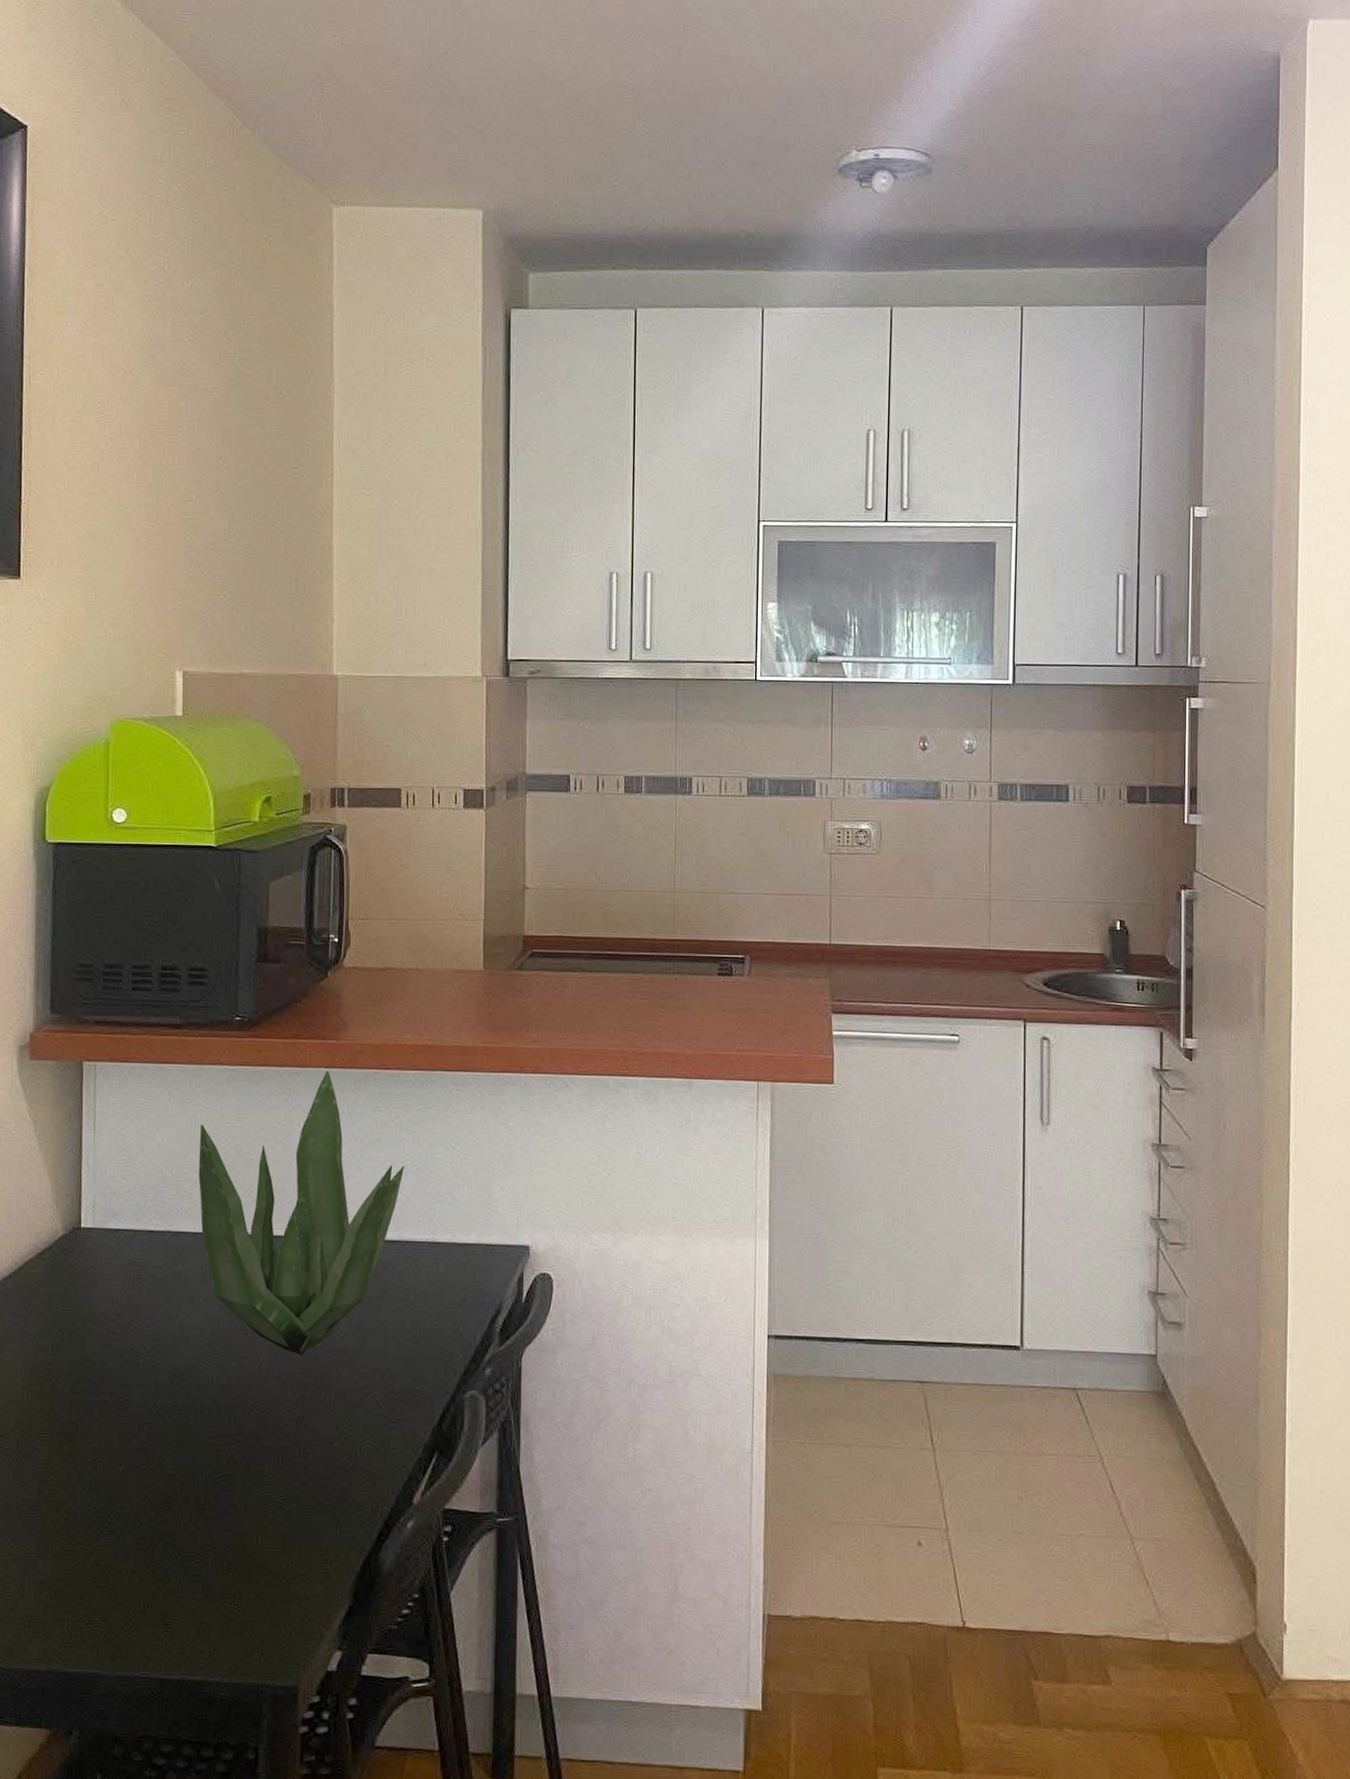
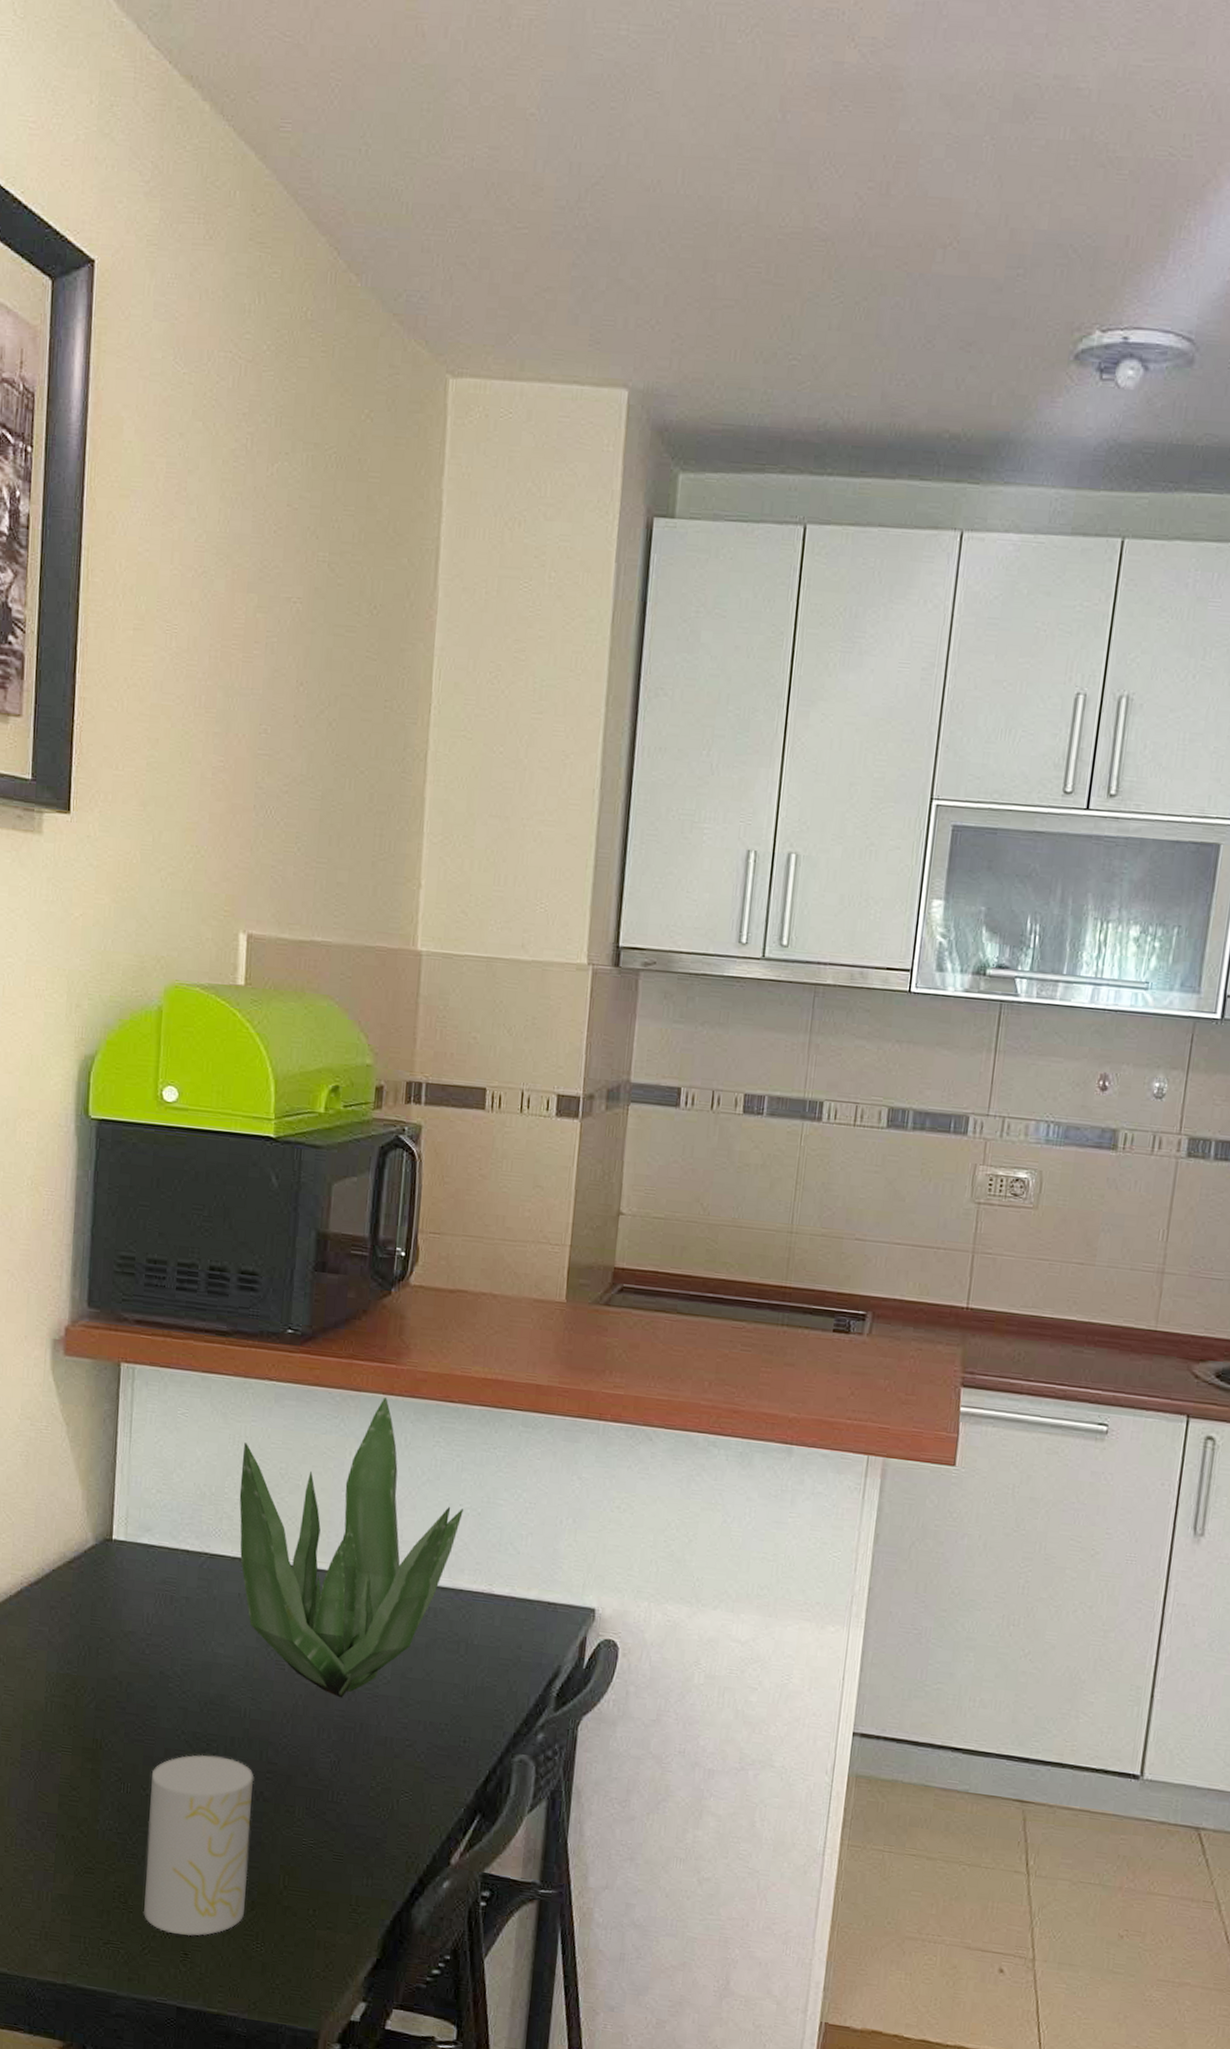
cup: none [123,1425,225,1607] -> present [143,1754,255,1937]

